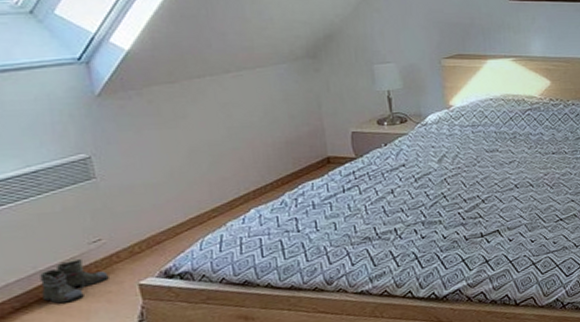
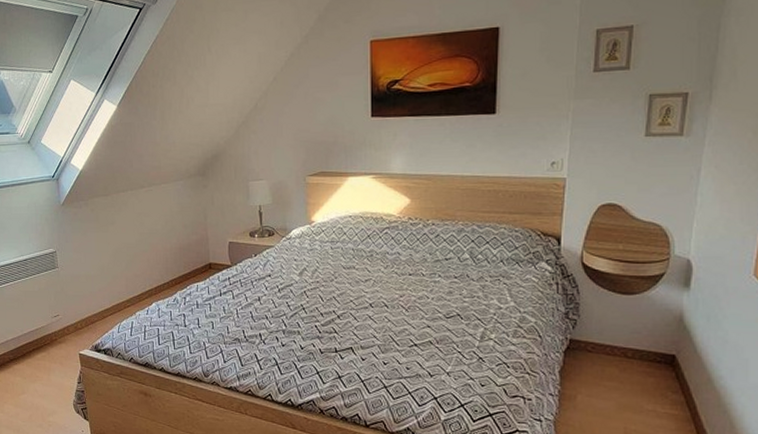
boots: present [40,259,109,307] -> none [23,329,62,361]

